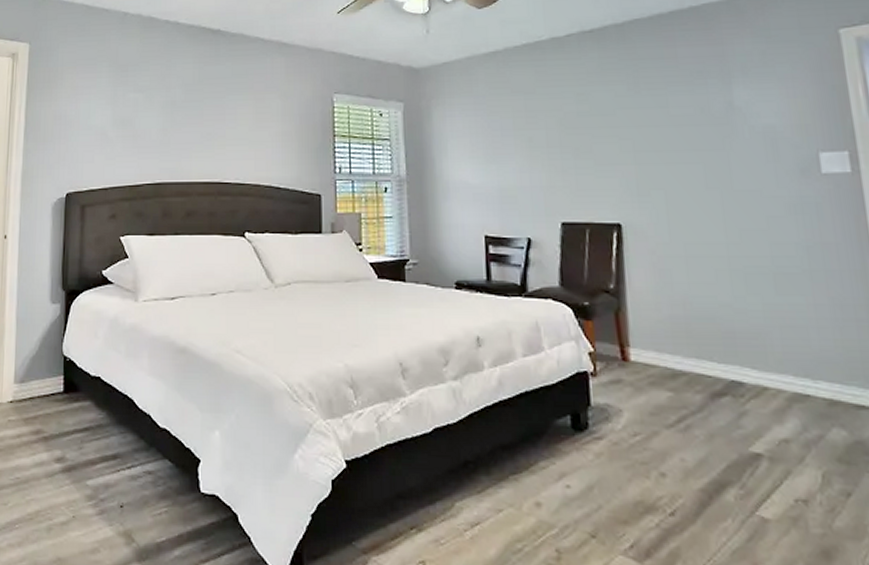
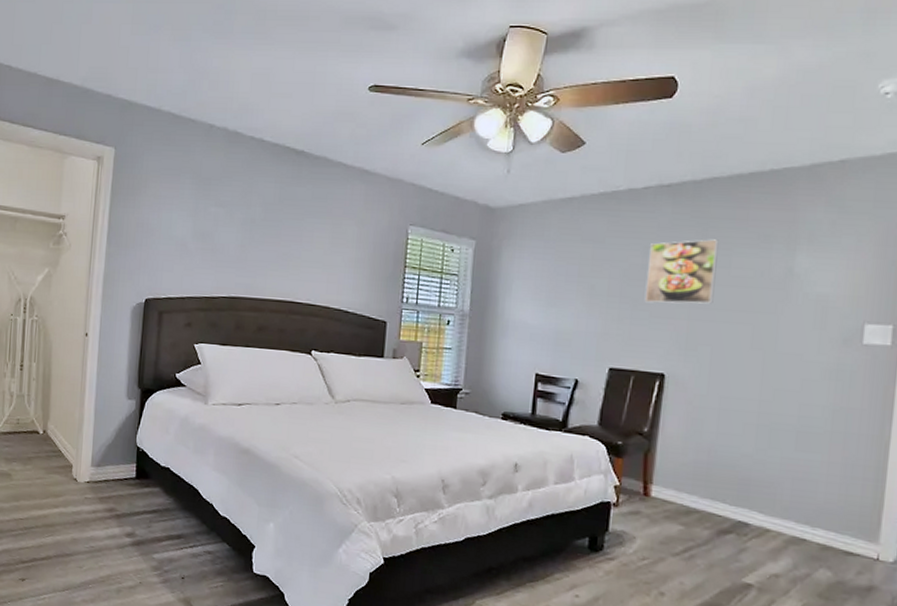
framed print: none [583,80,658,151] -> present [644,239,719,304]

